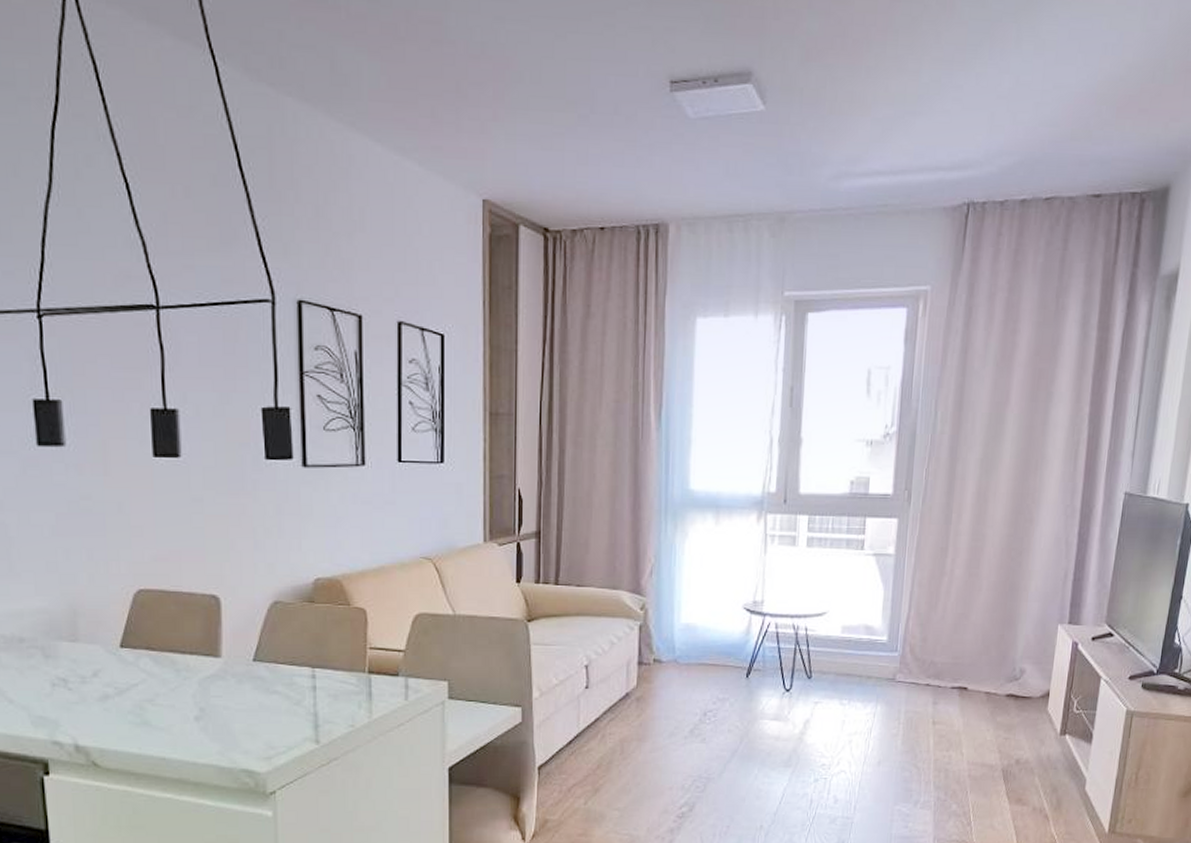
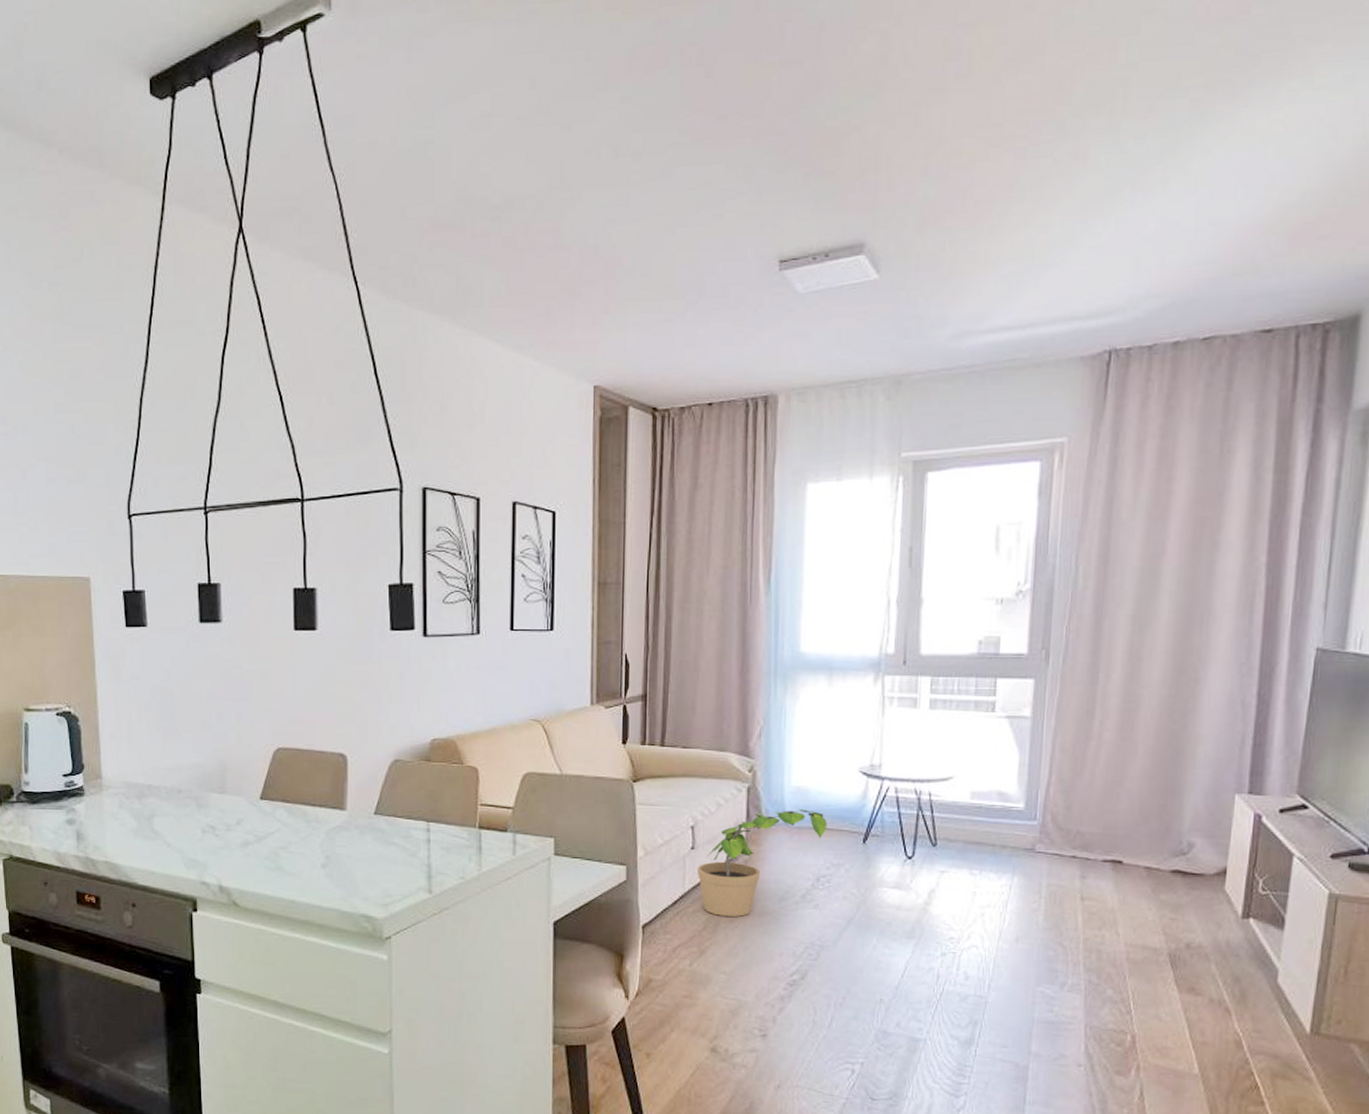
potted plant: none [591,646,713,754] -> present [696,809,827,917]

